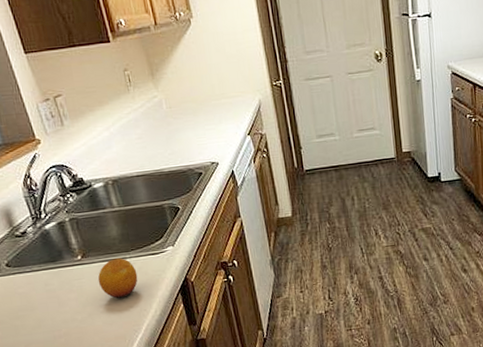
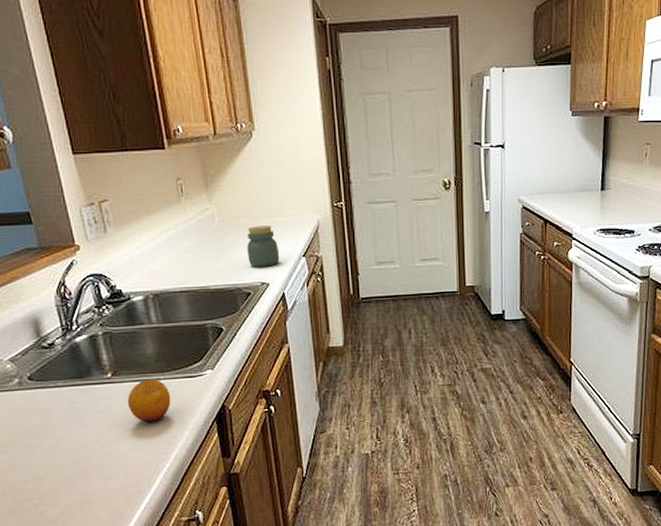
jar: none [194,108,227,149] -> present [247,226,280,267]

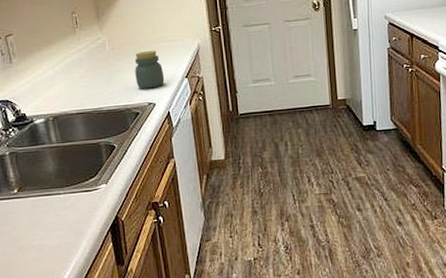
fruit: present [127,379,171,423] -> none [31,193,70,234]

